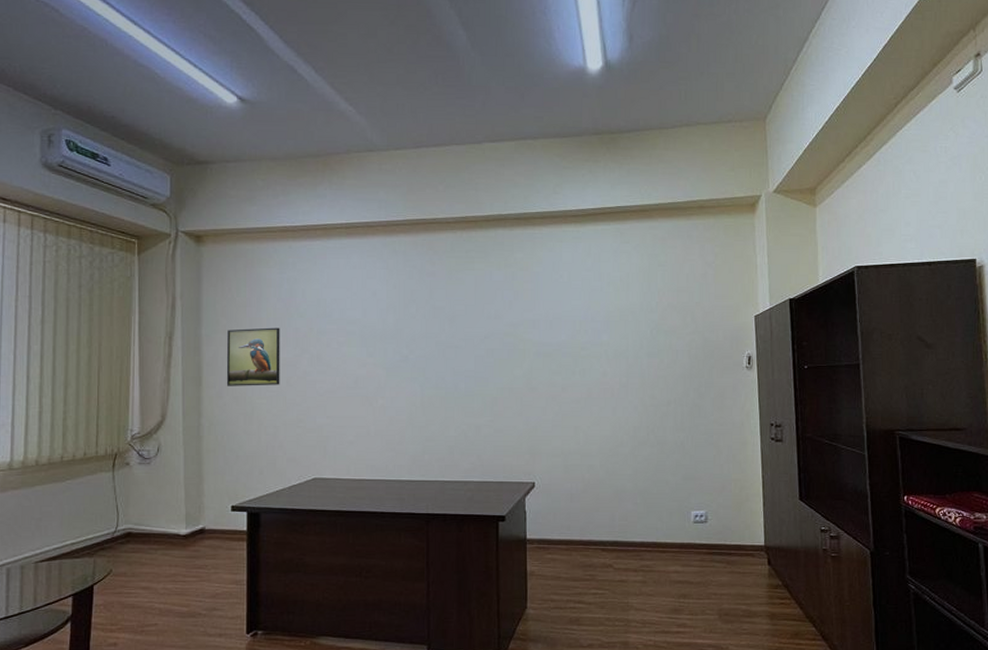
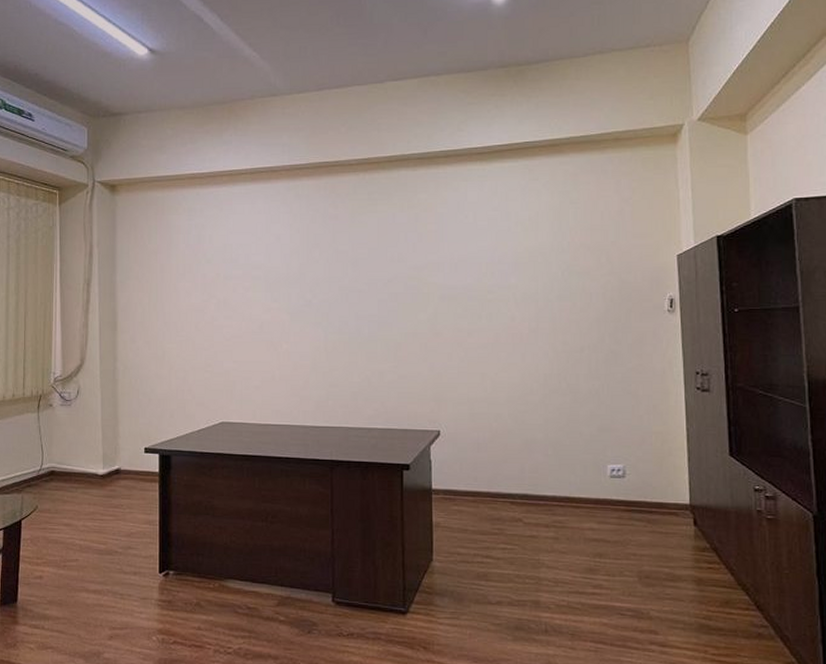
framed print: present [226,327,280,386] -> none [139,273,189,331]

